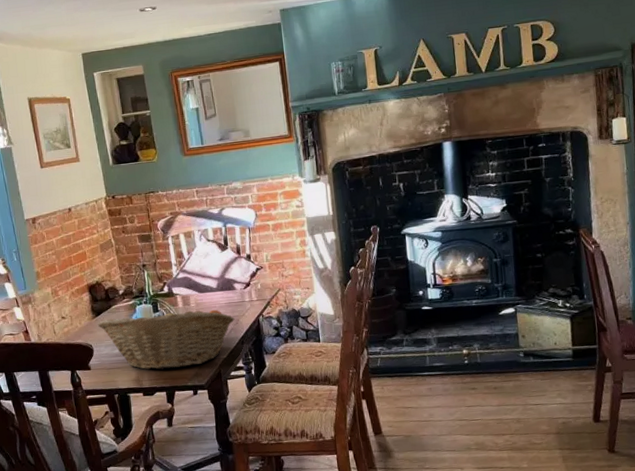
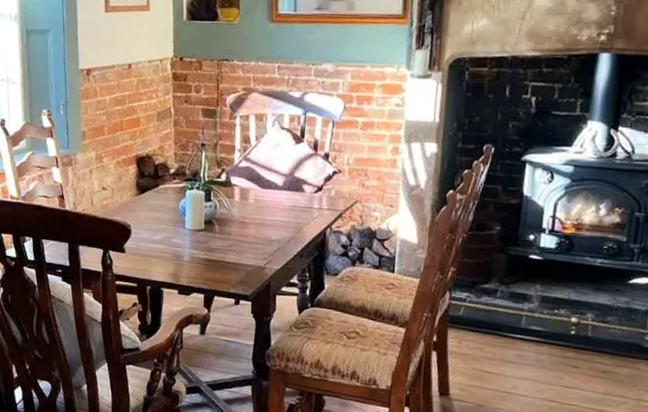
fruit basket: present [97,307,235,370] -> none [140,199,297,271]

